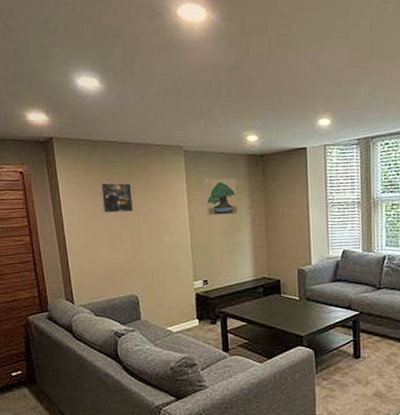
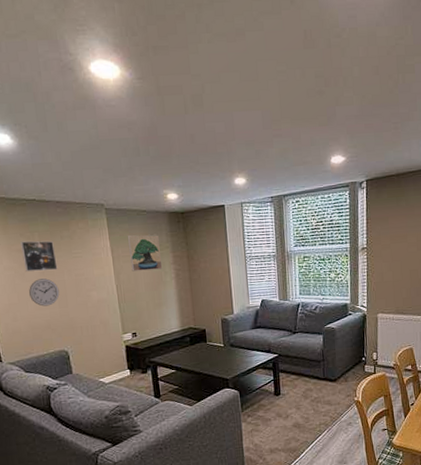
wall clock: none [105,220,134,249] -> present [29,278,60,307]

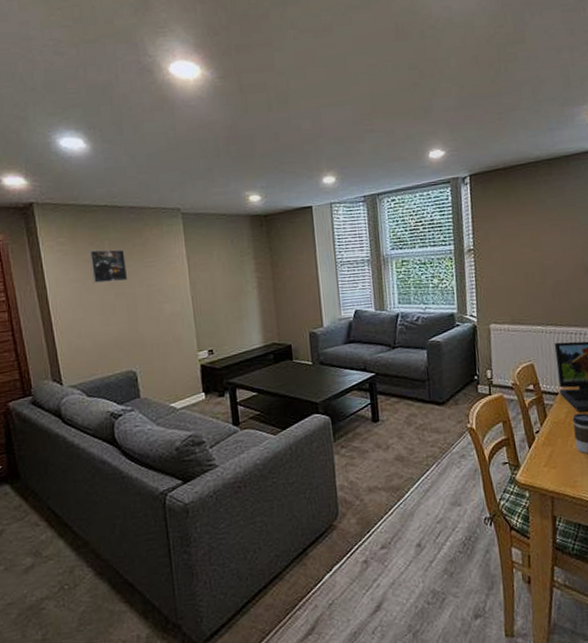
wall clock: present [29,278,60,307] -> none [96,290,129,322]
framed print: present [127,234,163,272] -> none [204,240,244,281]

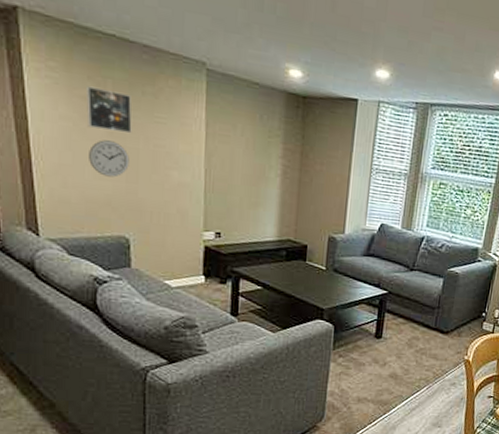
wall clock: none [96,290,129,322] -> present [89,140,129,178]

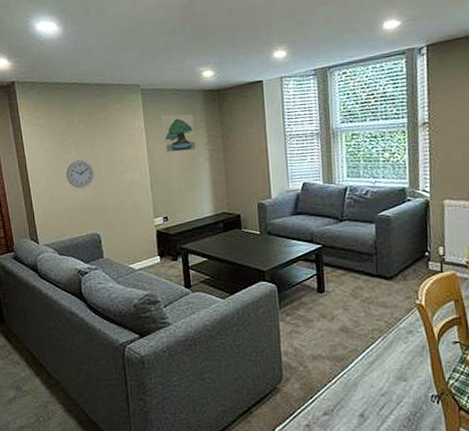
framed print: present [86,86,132,134] -> none [61,123,94,154]
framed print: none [228,109,269,161] -> present [161,114,197,153]

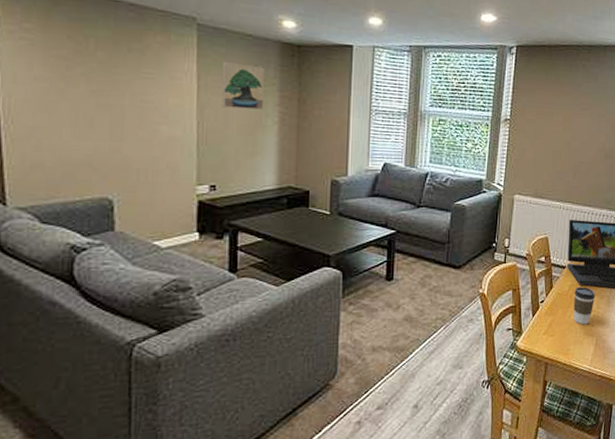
wall clock: present [66,160,94,189] -> none [67,99,114,137]

